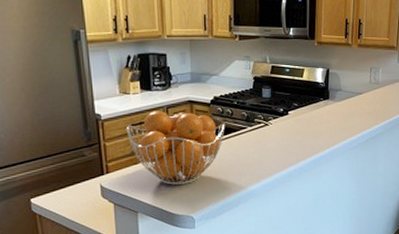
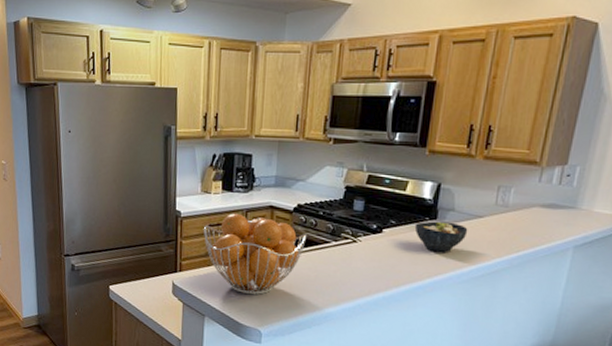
bowl: none [313,100,353,126] -> present [414,221,468,252]

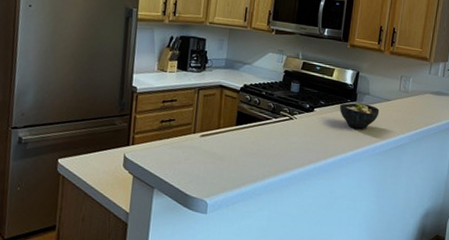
fruit basket: present [204,213,307,295] -> none [158,90,251,168]

